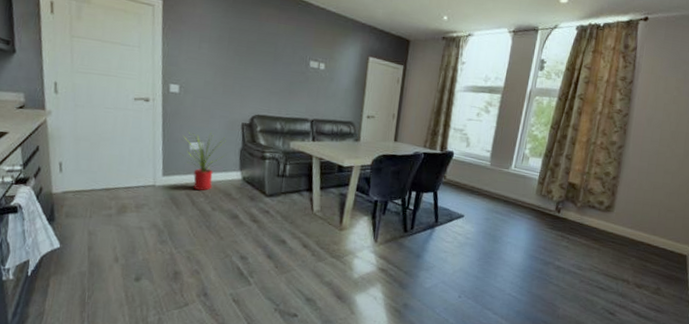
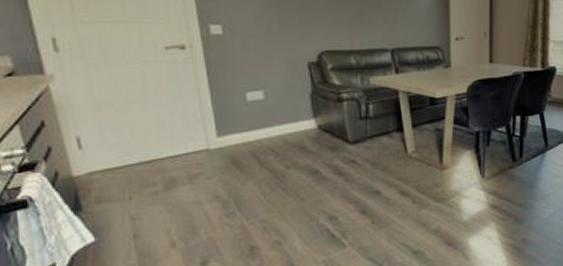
house plant: present [179,131,226,191] -> none [234,78,292,147]

